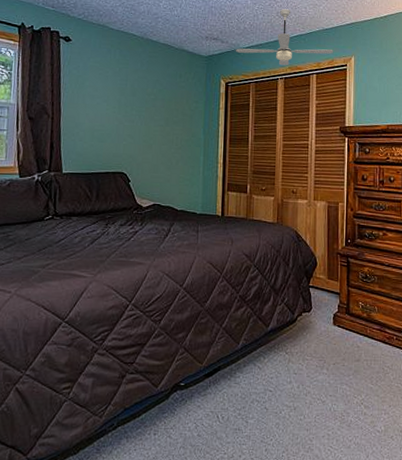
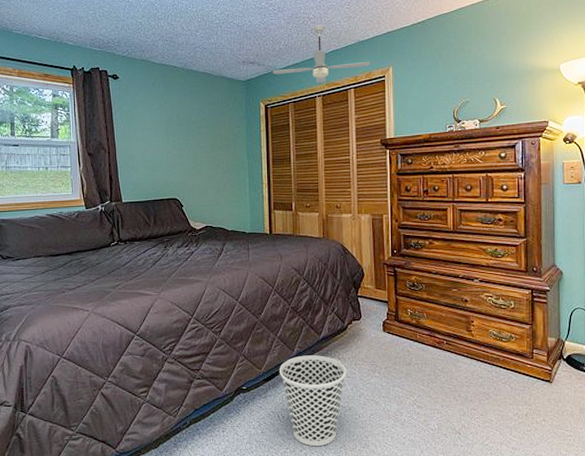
wastebasket: none [222,349,293,450] -> present [280,355,346,446]

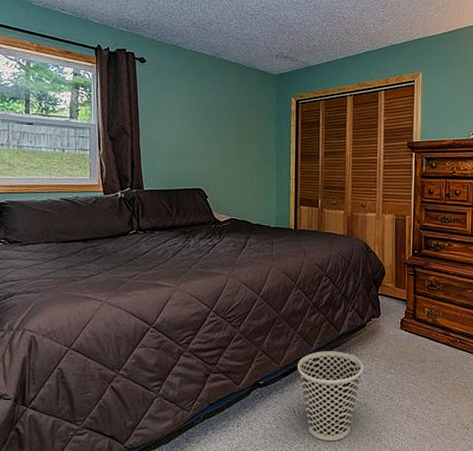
ceiling fan: present [272,25,371,83] -> none [305,25,402,83]

